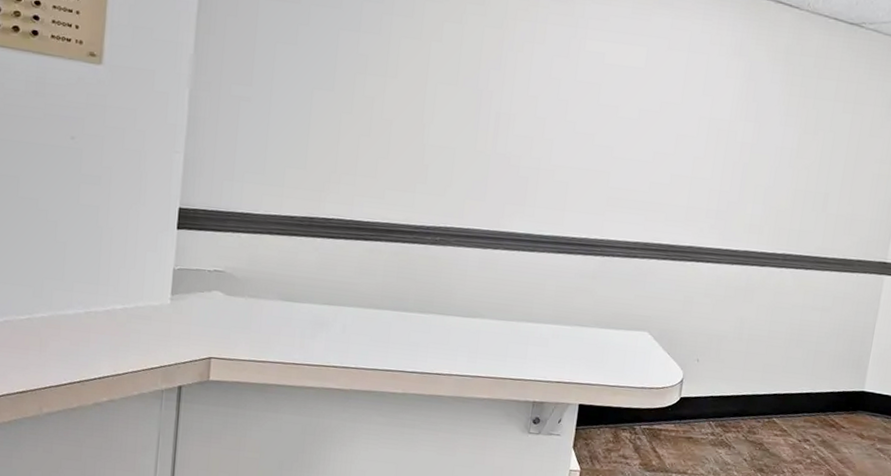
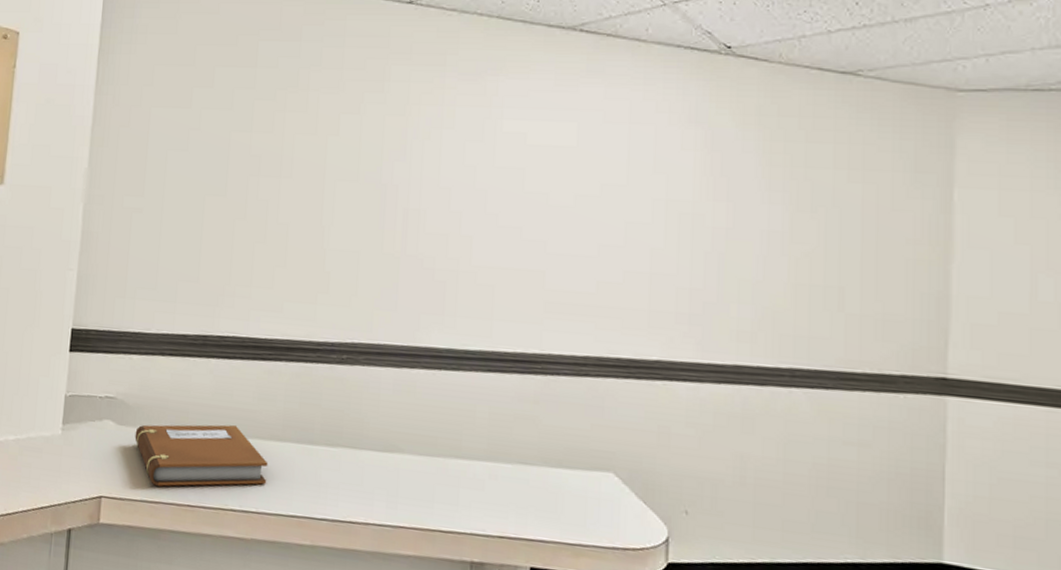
notebook: none [243,295,367,348] -> present [135,424,269,487]

